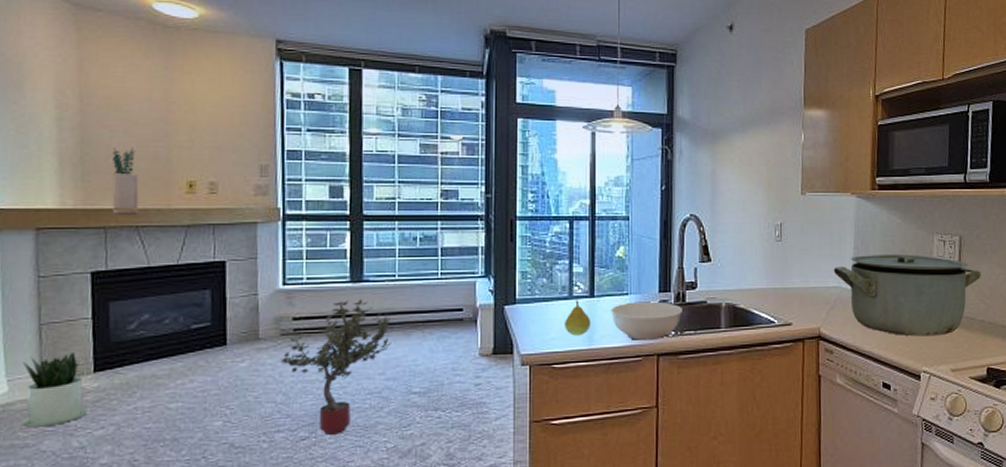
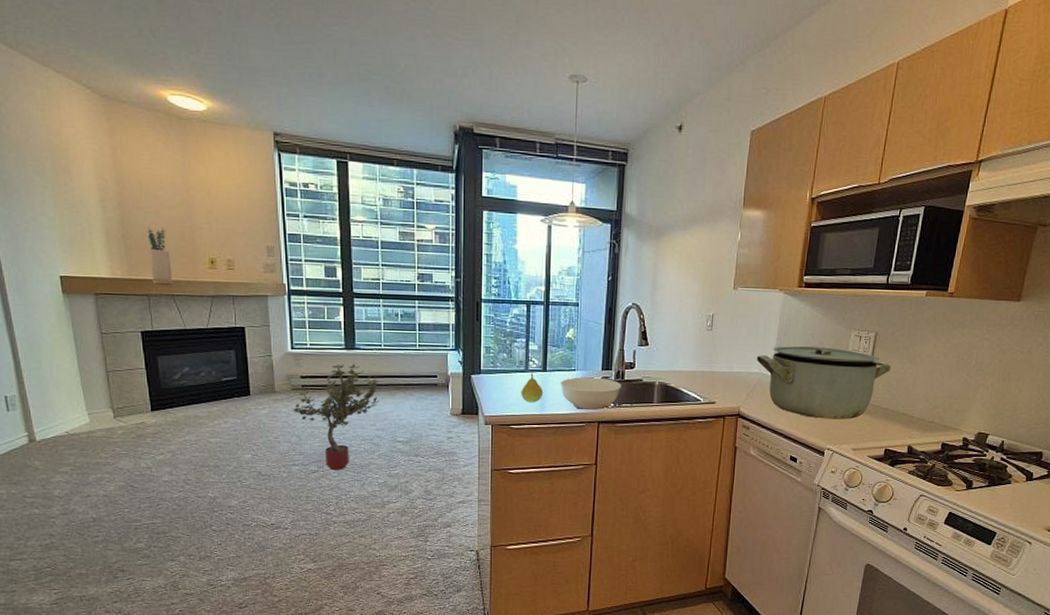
planter: present [21,353,88,428] -> none [98,395,150,451]

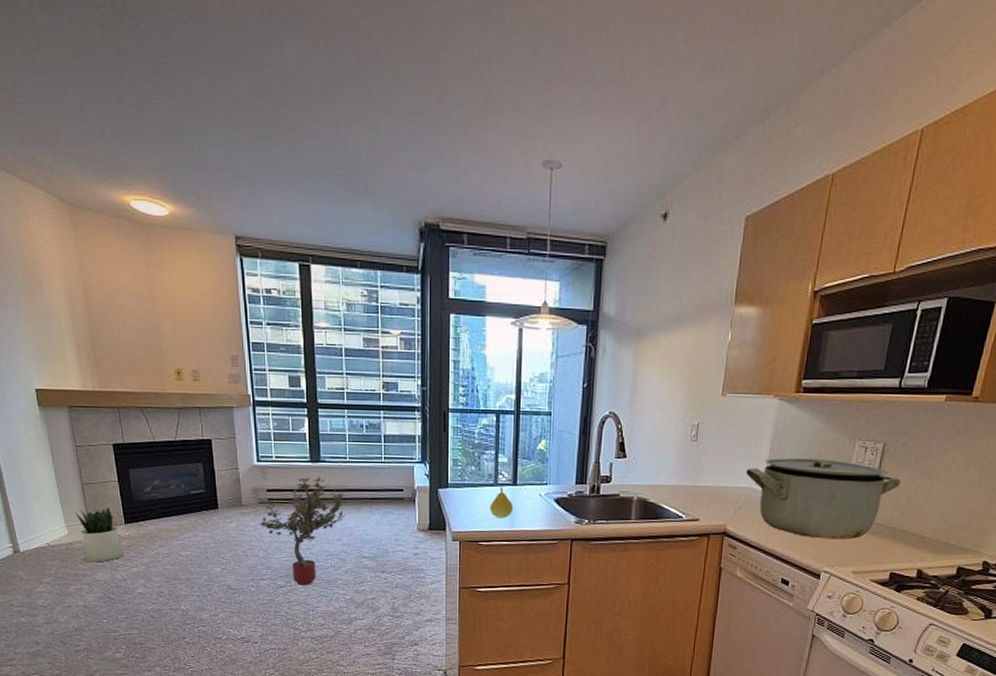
planter: none [98,395,150,451] -> present [75,507,124,563]
vase: present [147,226,173,286] -> none [115,337,141,398]
bowl: present [560,377,621,411] -> none [531,491,596,527]

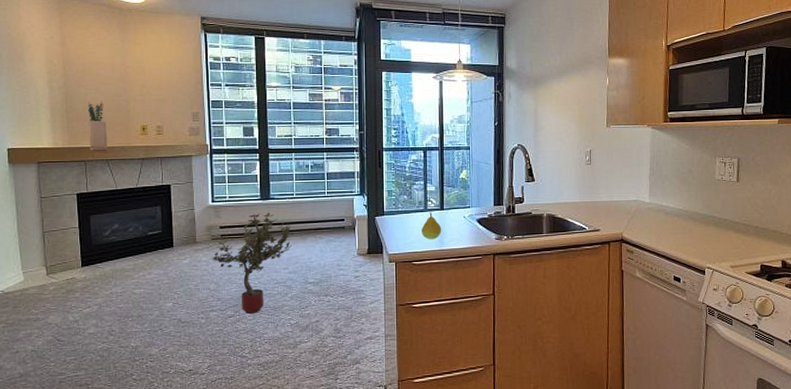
planter: present [75,507,124,563] -> none [33,252,78,306]
vase: none [115,337,141,398] -> present [87,101,108,152]
cooking pot: present [745,457,901,540] -> none [633,173,756,240]

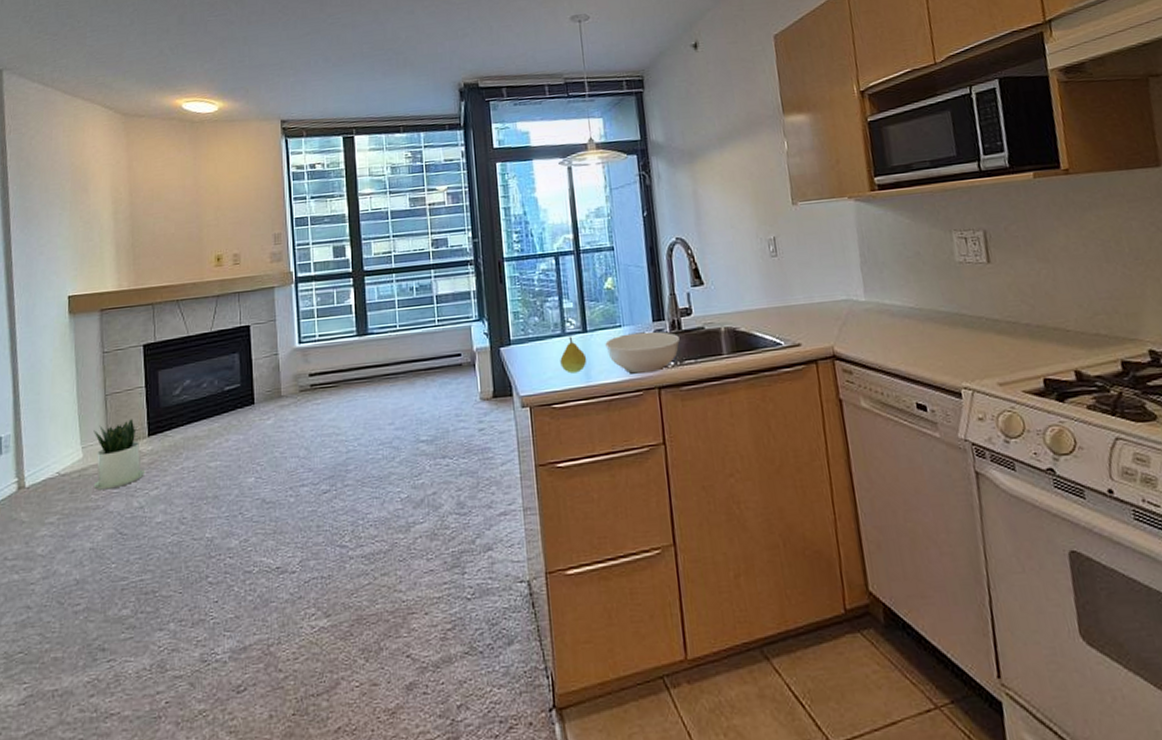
planter: none [33,252,78,306] -> present [93,419,144,490]
vase: present [87,101,108,152] -> none [156,230,178,293]
potted tree: present [212,212,292,314] -> none [301,350,398,487]
bowl: none [457,213,512,244] -> present [605,331,680,375]

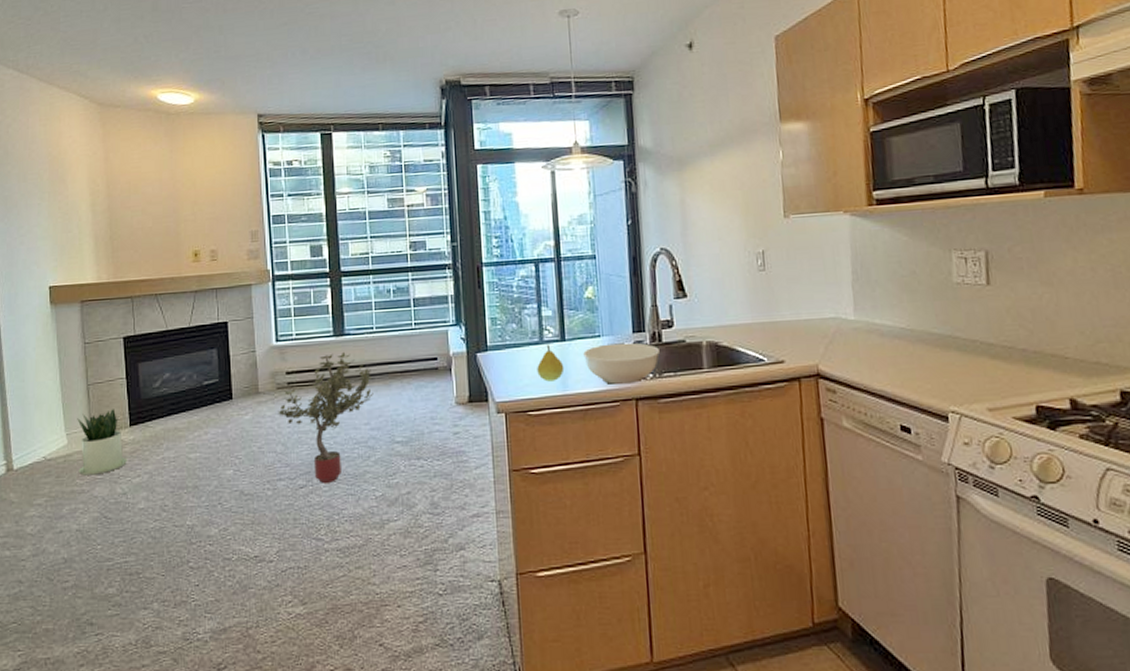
potted tree: none [301,350,398,487] -> present [278,351,373,483]

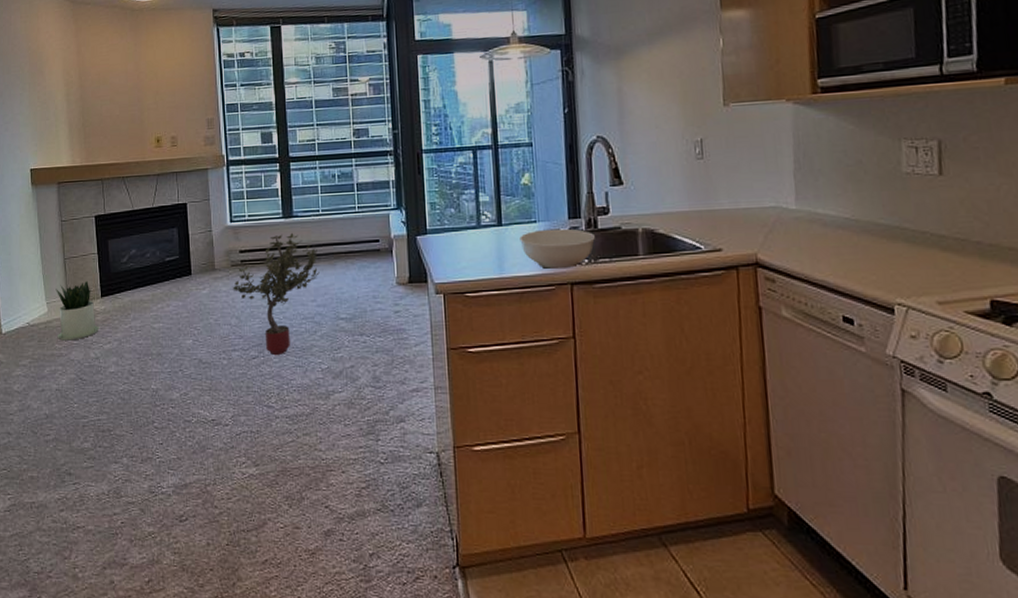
fruit: present [537,344,565,382] -> none [474,229,501,265]

